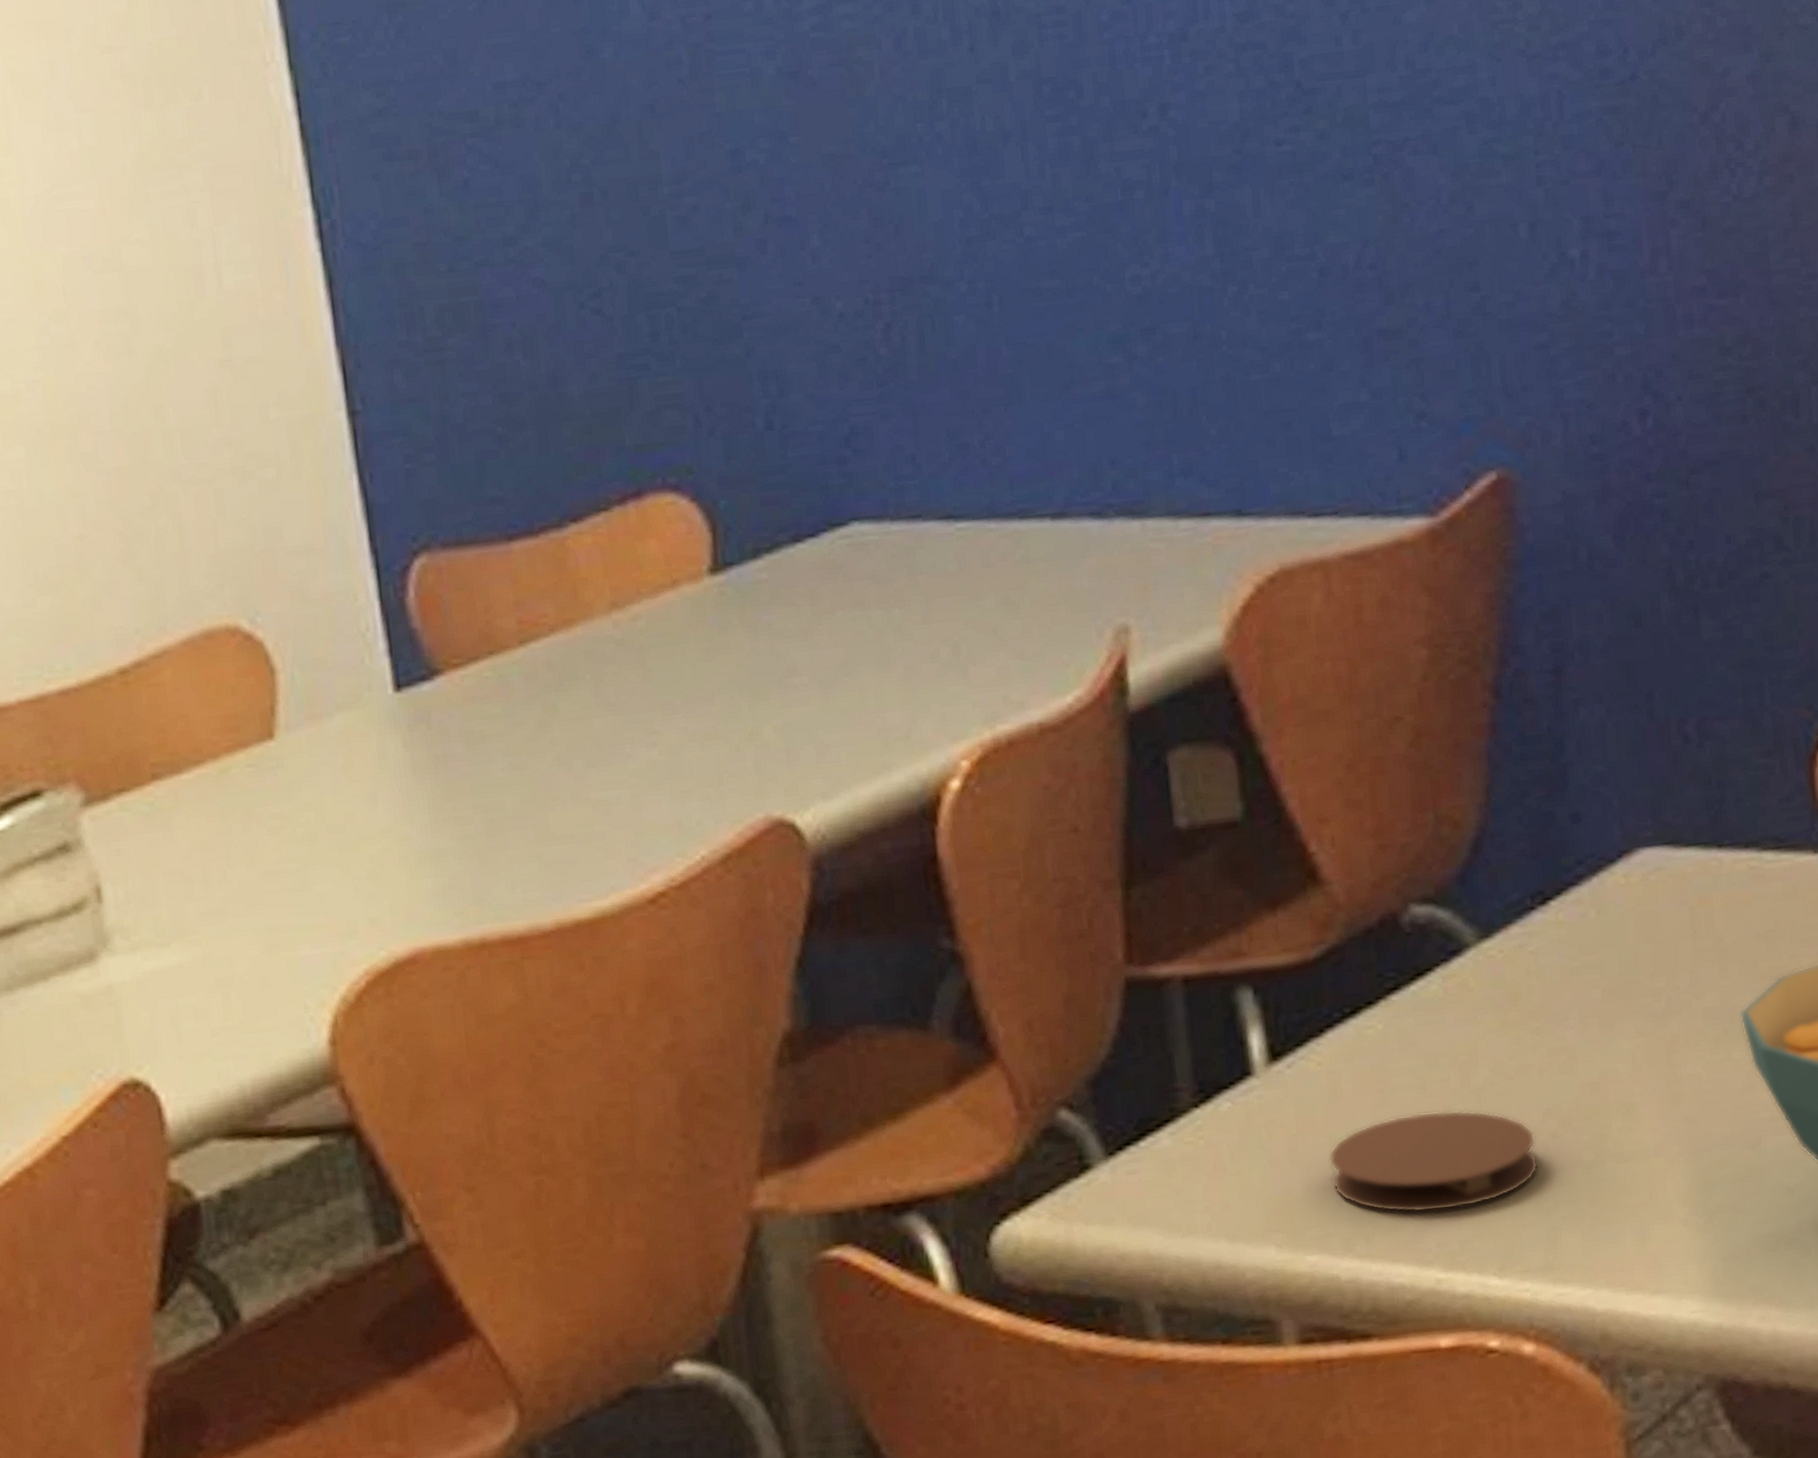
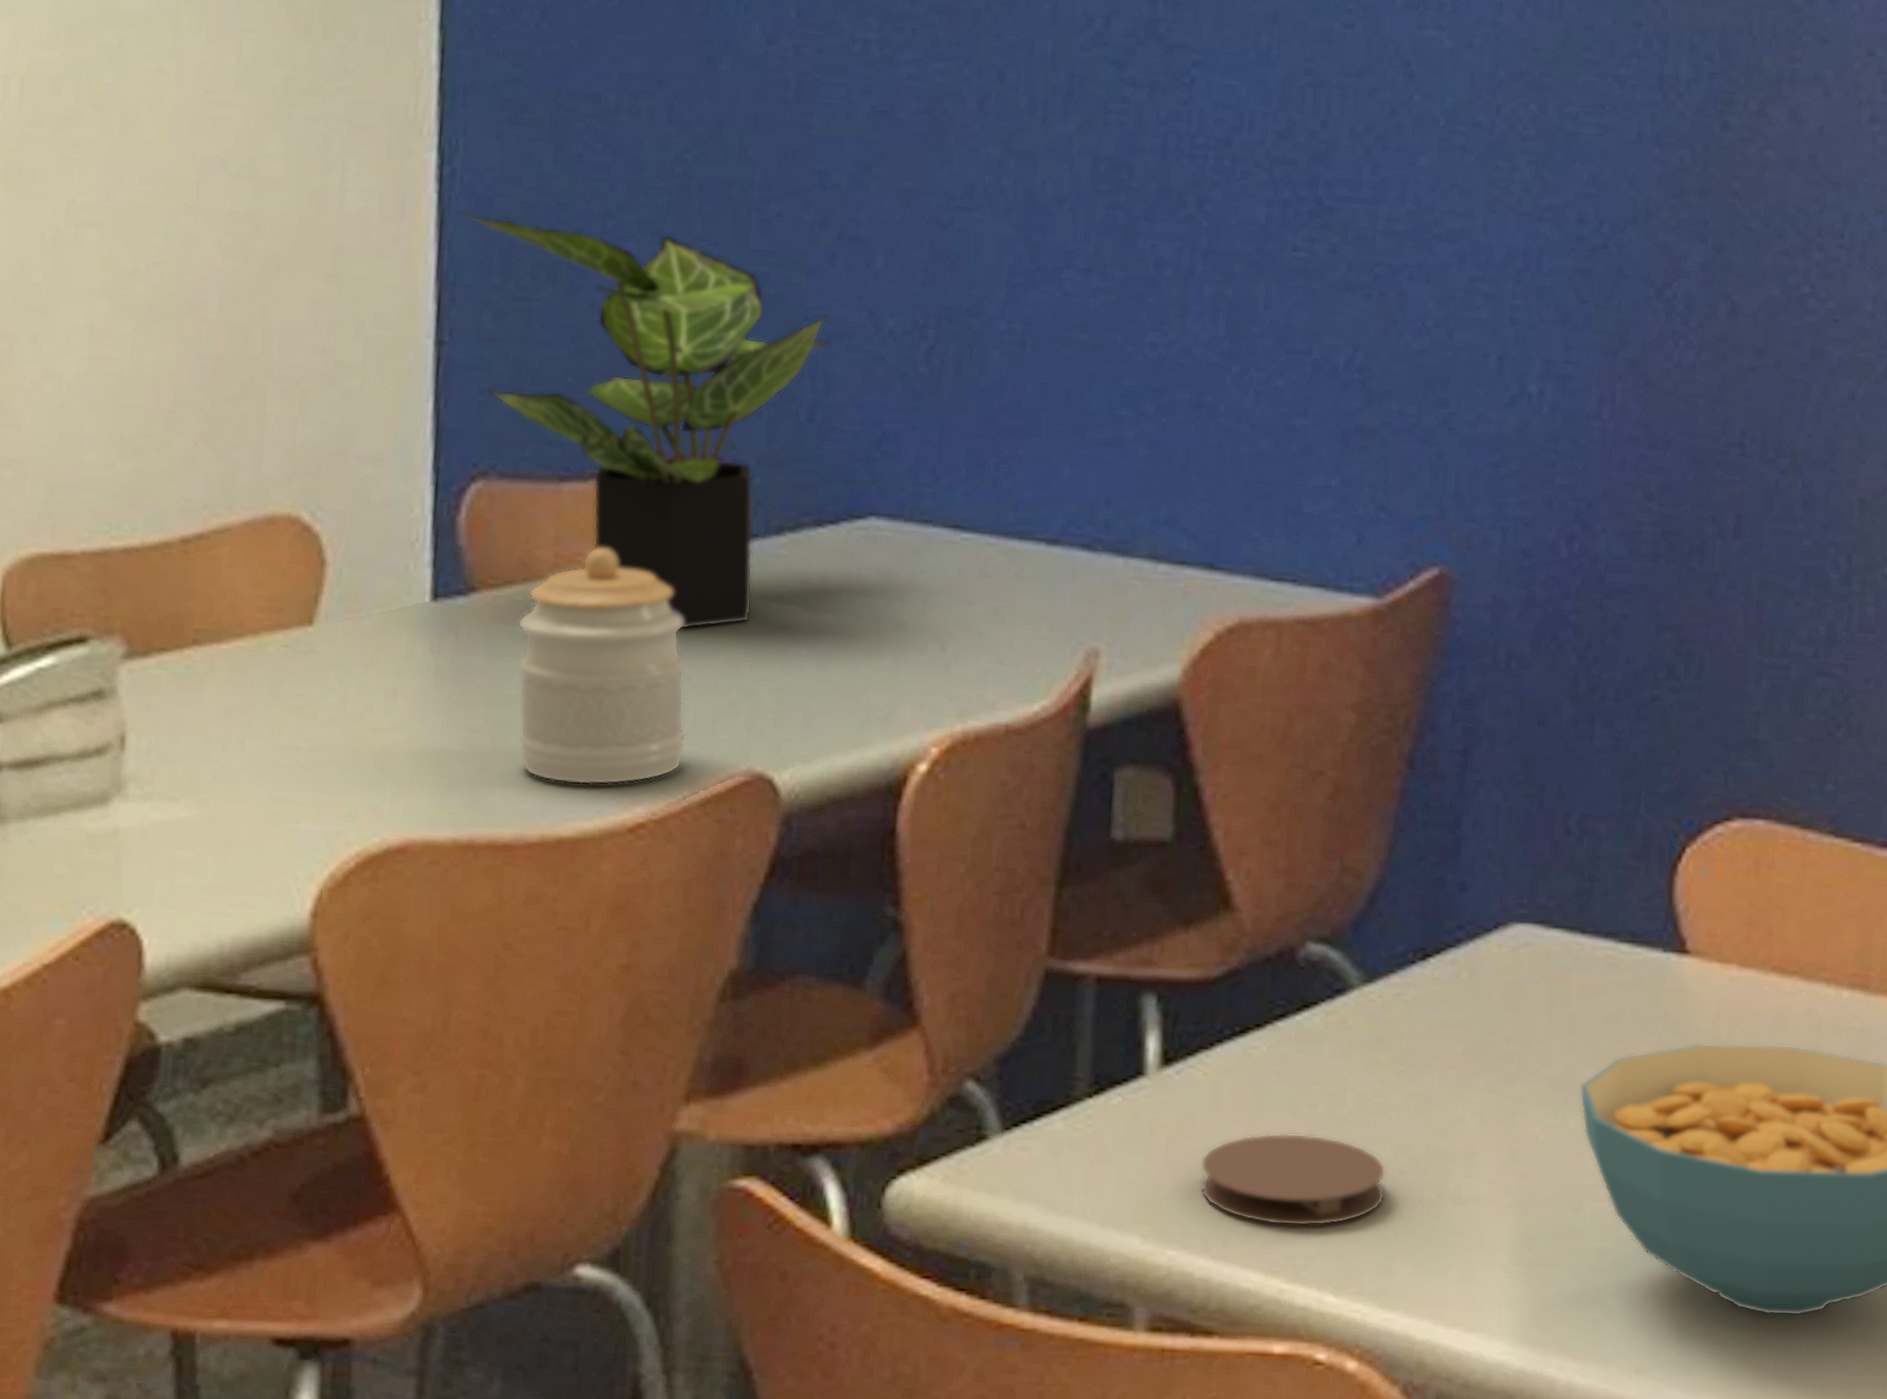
potted plant: none [344,250,778,678] -> present [456,210,832,630]
jar: none [491,604,695,864] -> present [517,547,686,785]

